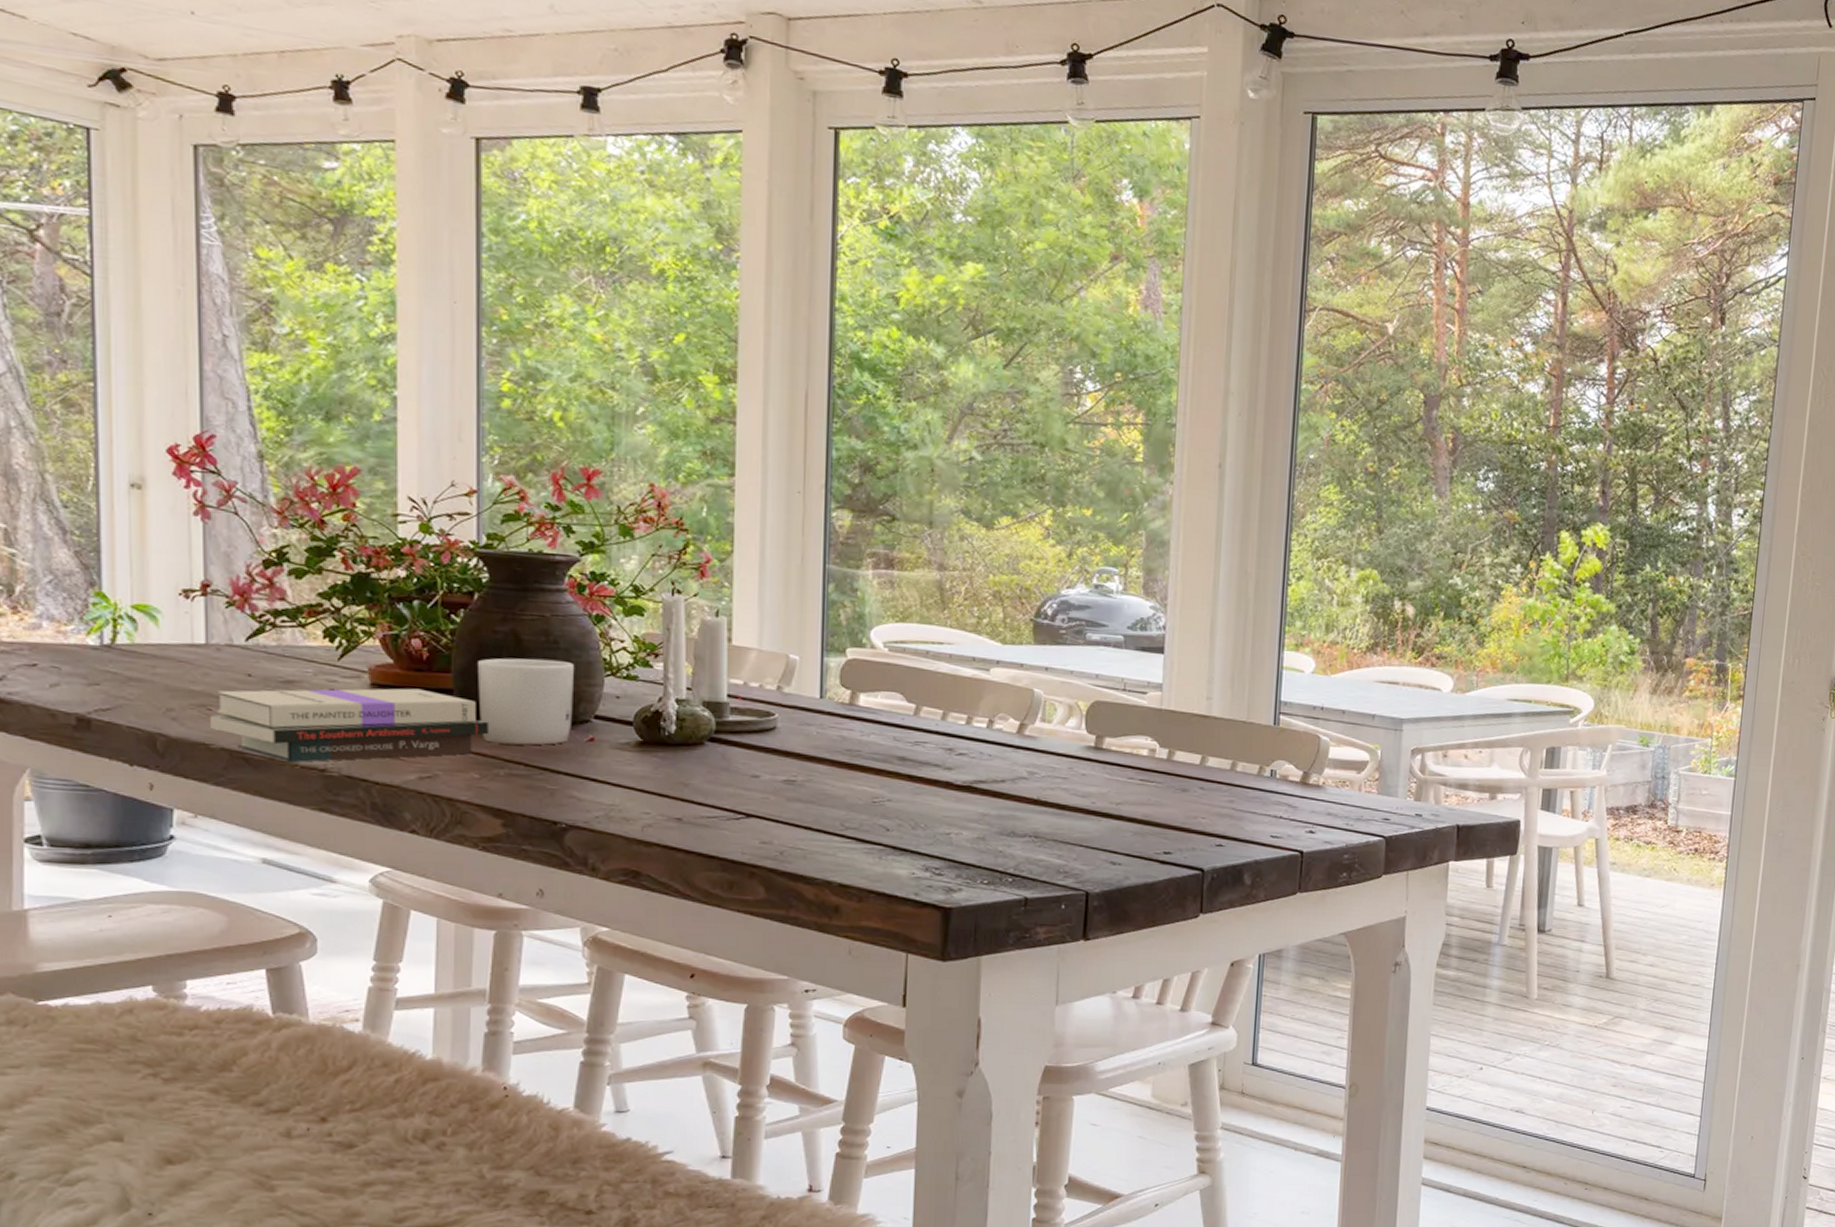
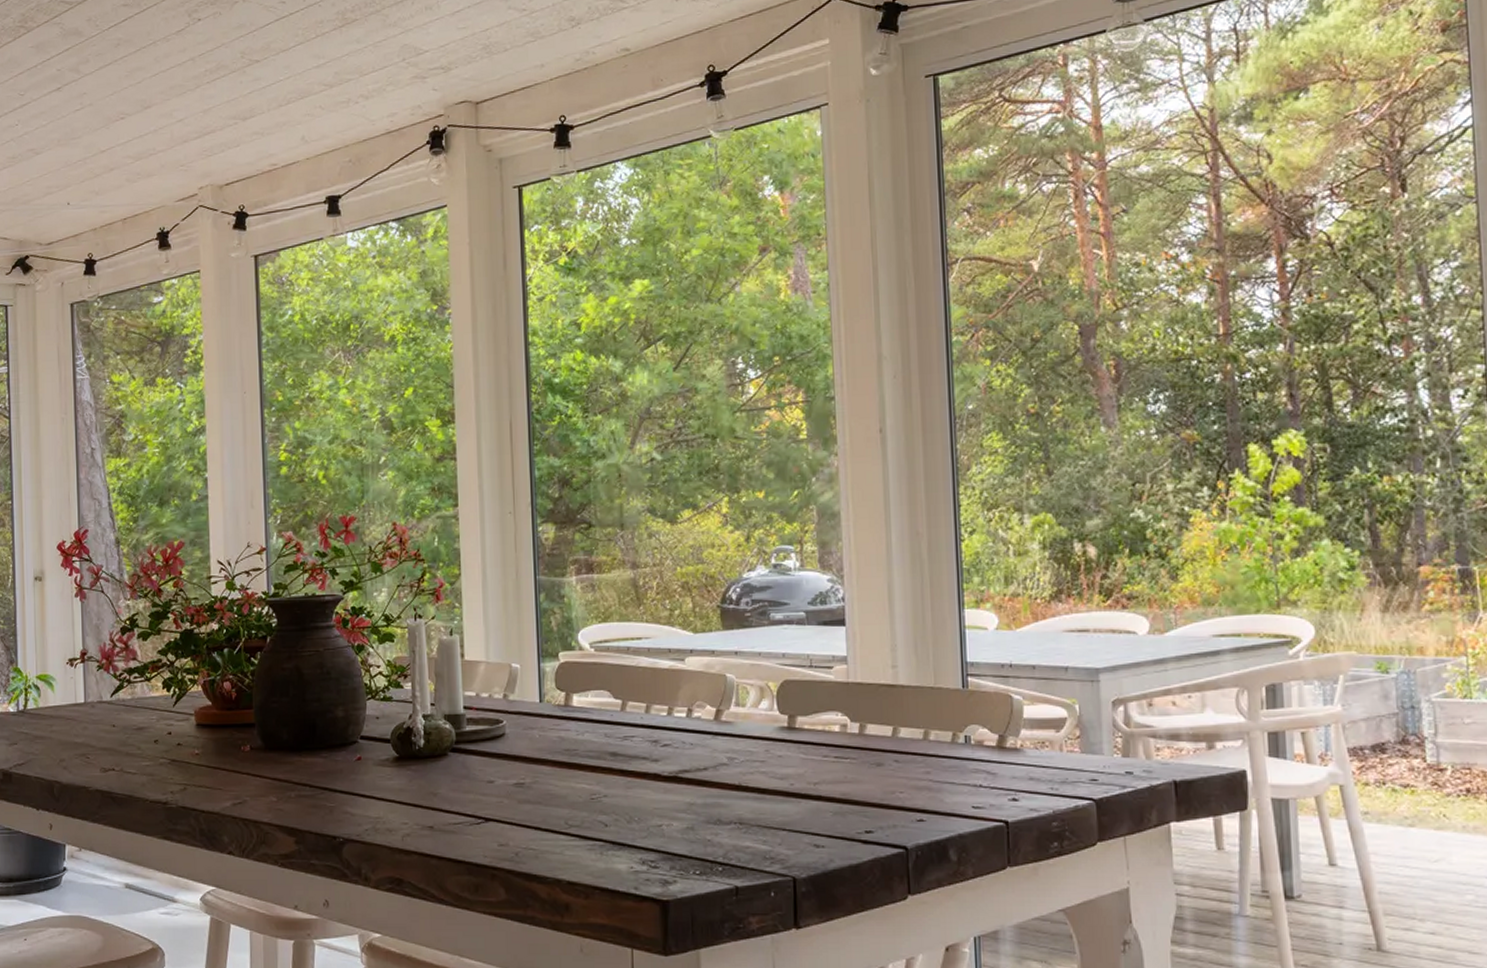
books: present [210,688,488,763] -> none [89,725,282,799]
mug: present [476,658,574,746] -> none [271,689,344,769]

